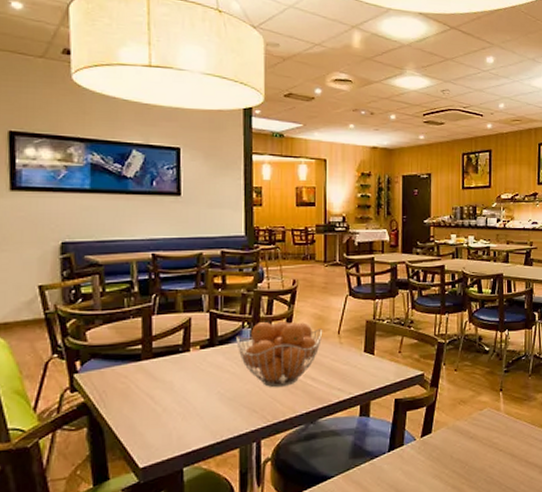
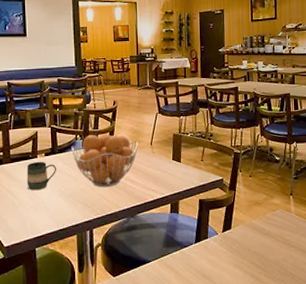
mug: none [174,355,215,394] -> present [26,161,56,191]

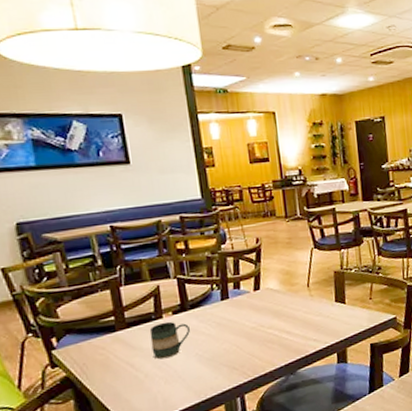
fruit basket: present [72,134,139,188] -> none [207,279,293,345]

